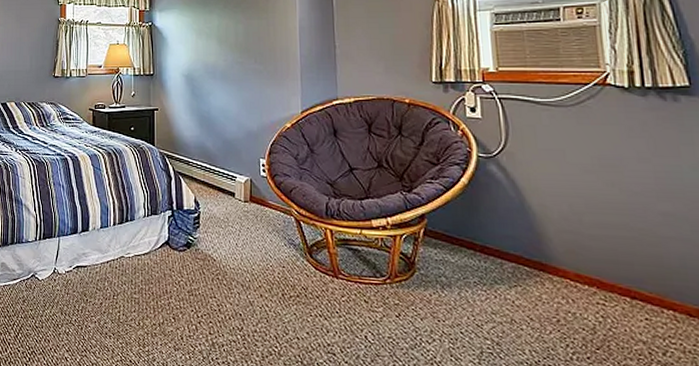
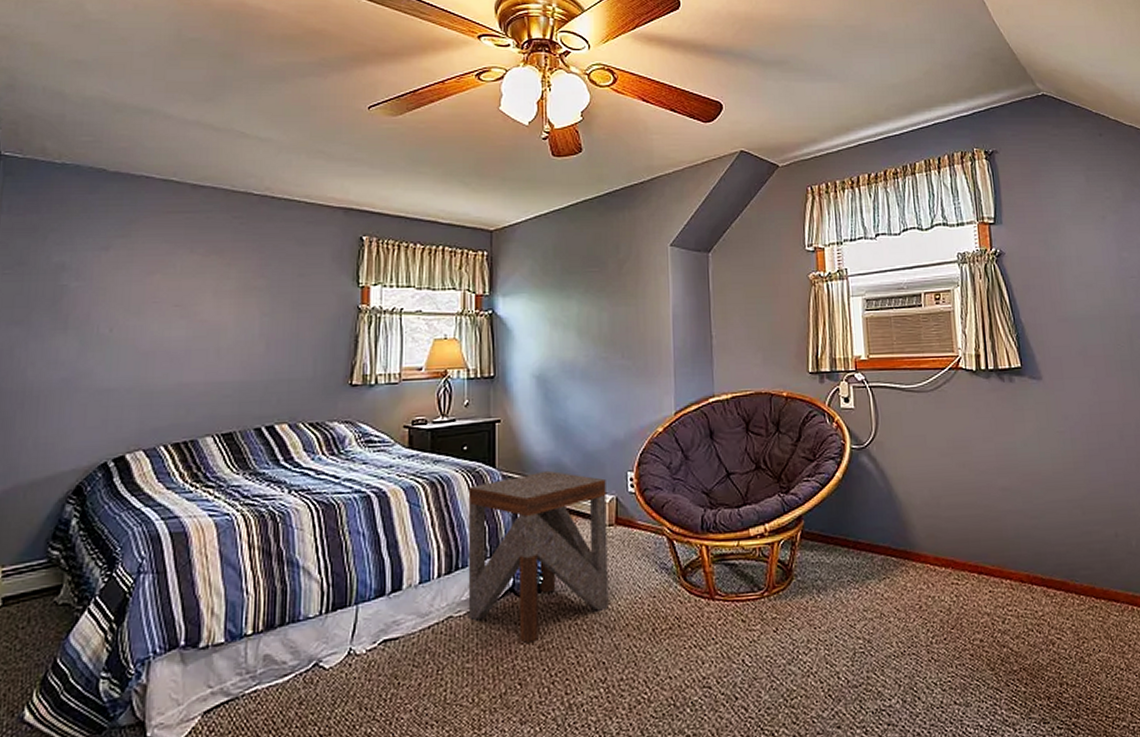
side table: none [135,151,245,288] -> present [468,470,609,644]

